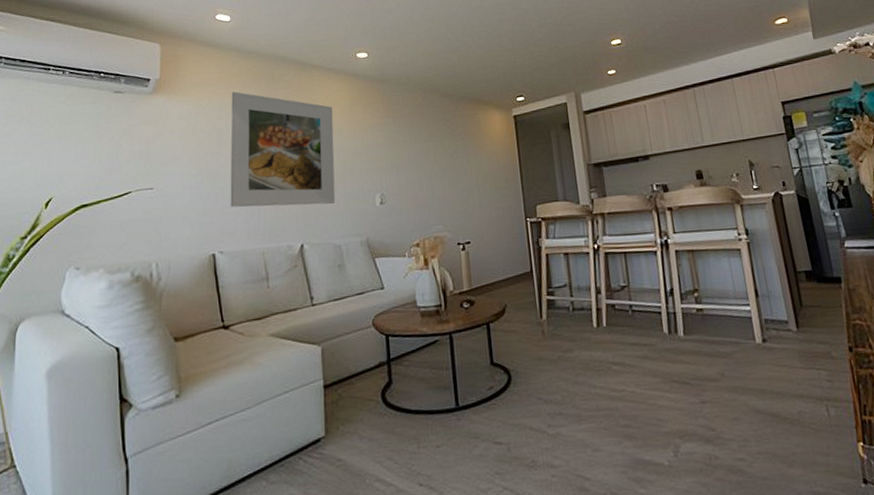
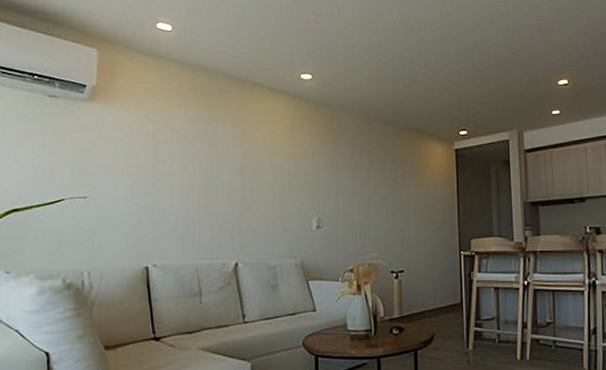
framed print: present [230,91,336,208] -> none [165,105,273,225]

